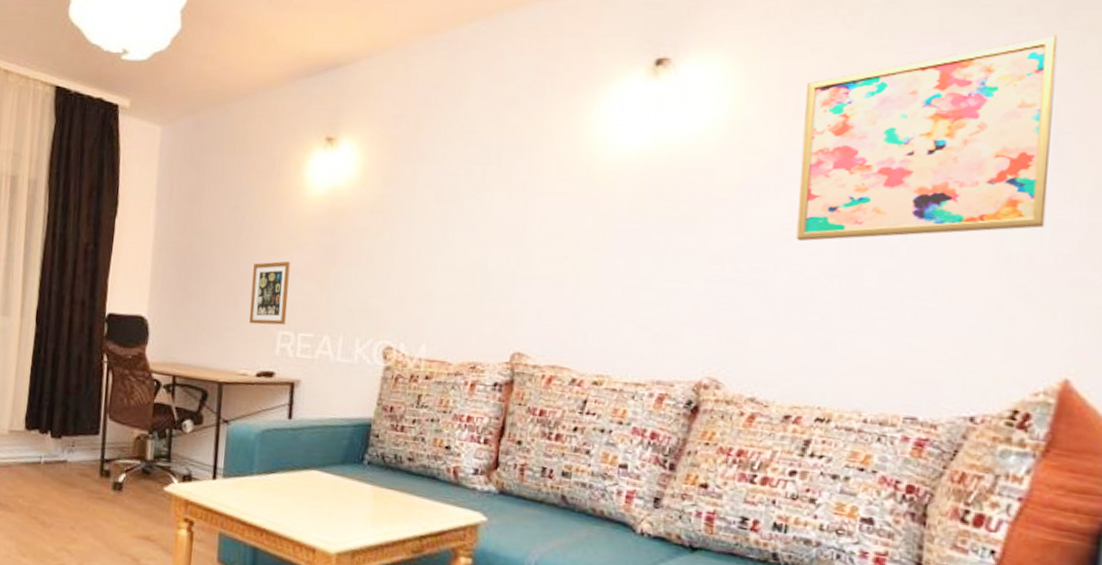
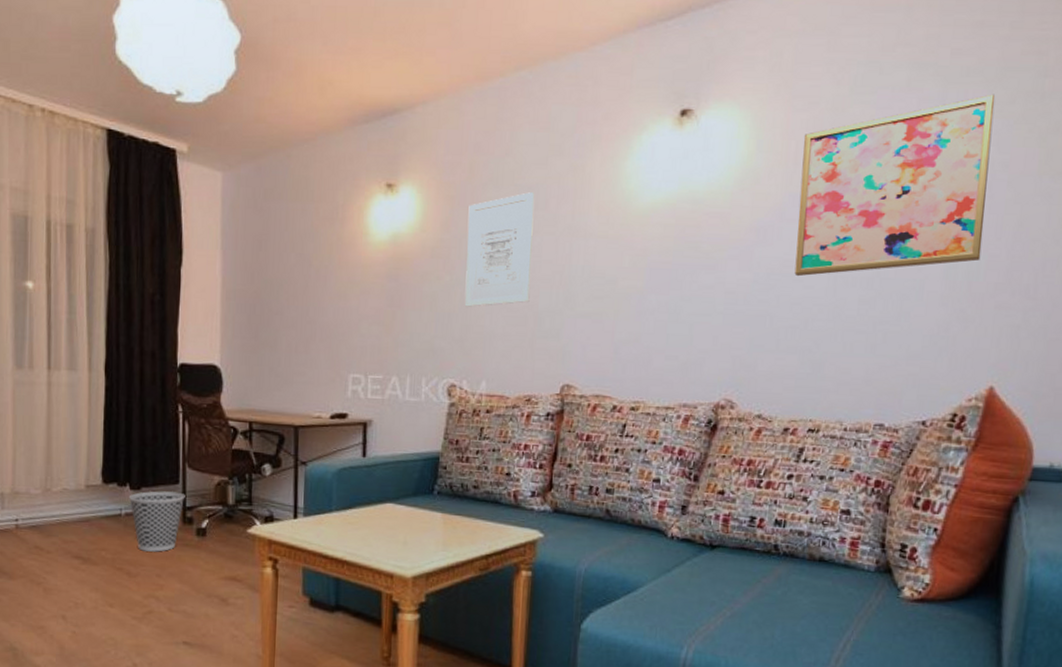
wastebasket: none [49,440,105,504] -> present [128,491,185,552]
picture frame: present [249,261,291,325] -> none [320,306,358,369]
wall art: none [405,146,486,266] -> present [464,192,535,307]

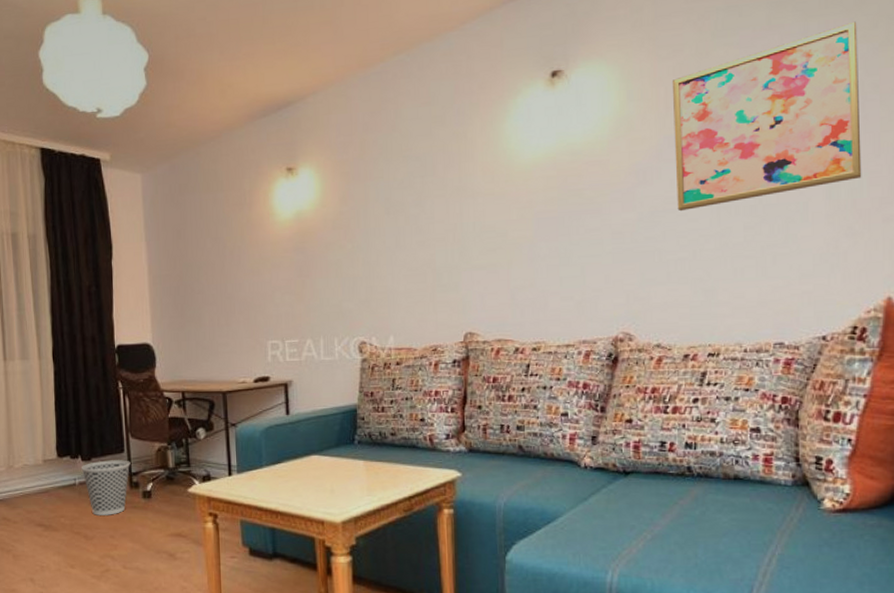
wall art: present [464,192,535,307] -> none [363,161,427,270]

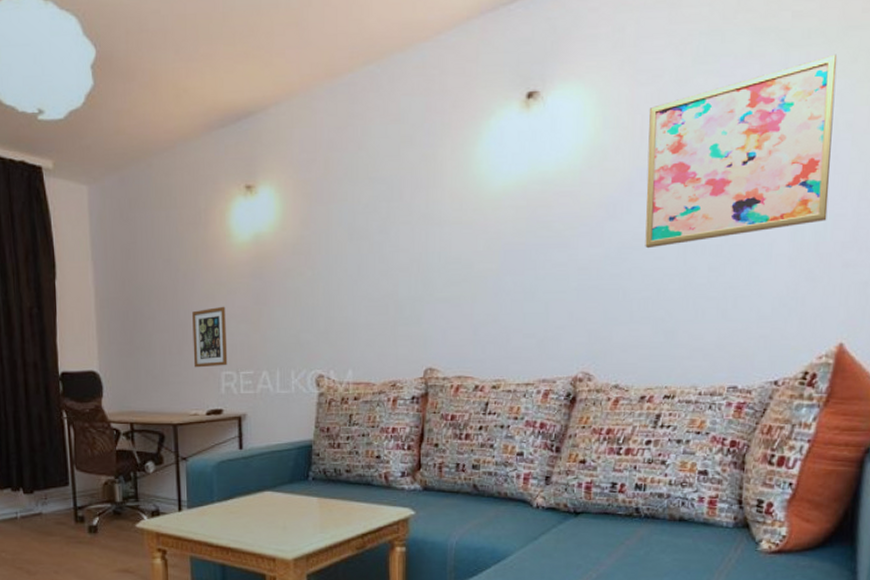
wastebasket: present [81,460,131,515] -> none [22,493,76,550]
picture frame: none [239,279,273,338] -> present [192,306,228,368]

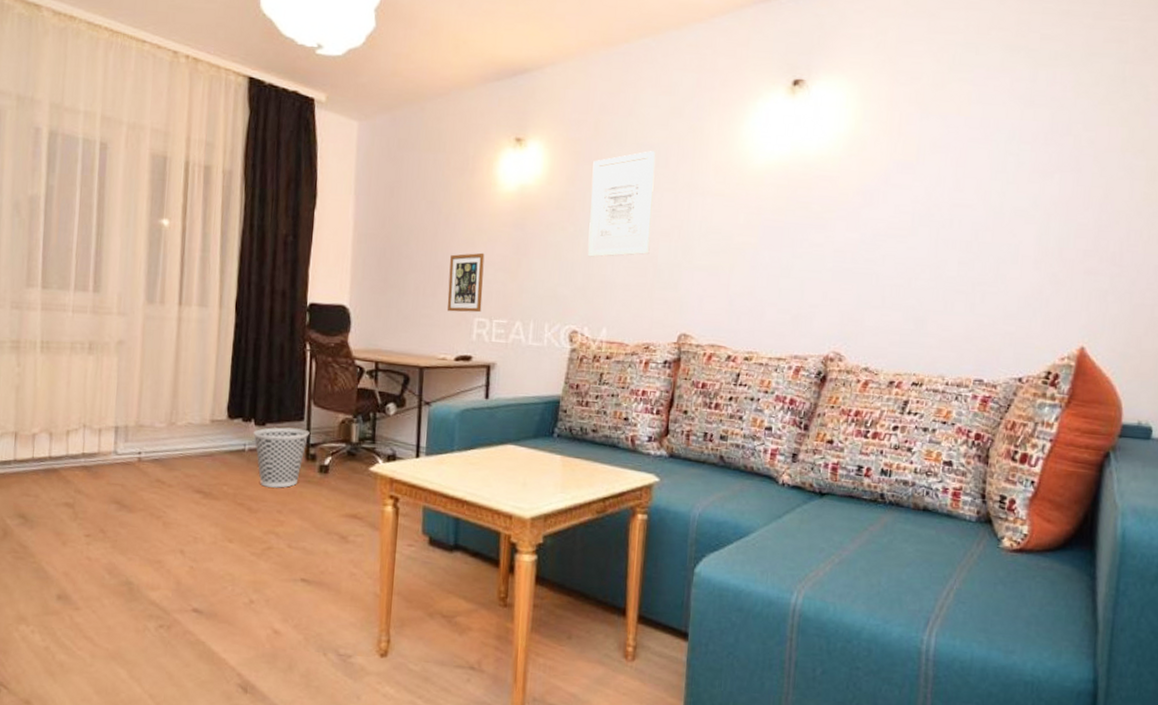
wastebasket: none [22,493,76,550] -> present [253,427,310,488]
wall art: none [326,184,390,300] -> present [587,151,656,257]
wall art: present [645,54,837,249] -> none [899,76,1081,238]

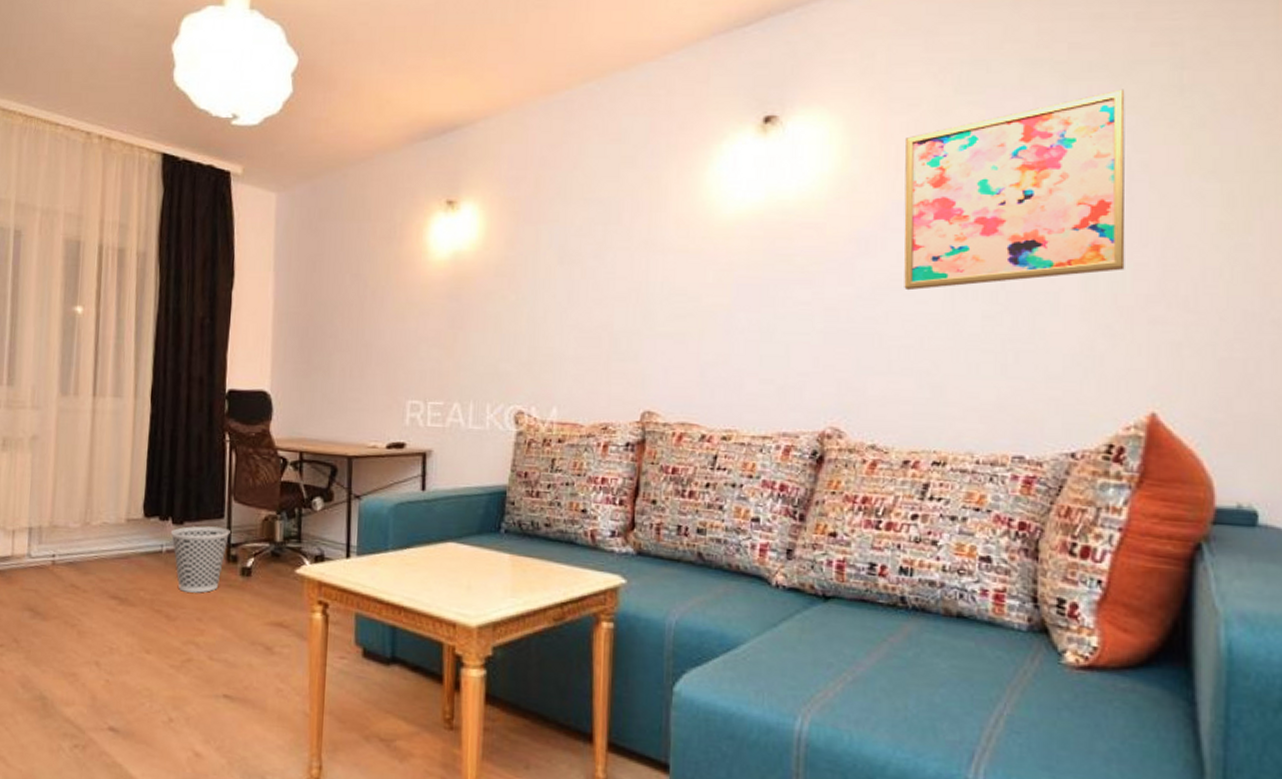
picture frame: present [447,252,485,313] -> none [376,328,416,395]
wall art: present [587,151,656,257] -> none [532,206,606,328]
wall art: none [899,76,1081,238] -> present [904,89,1126,291]

